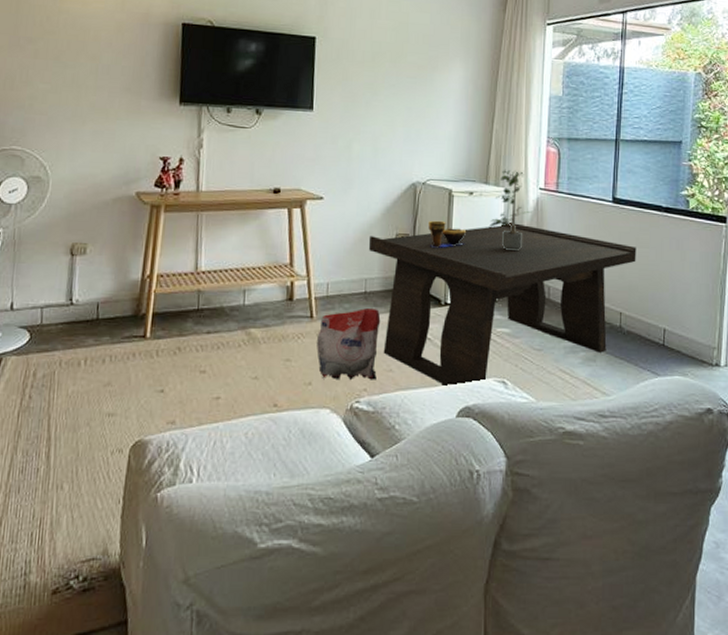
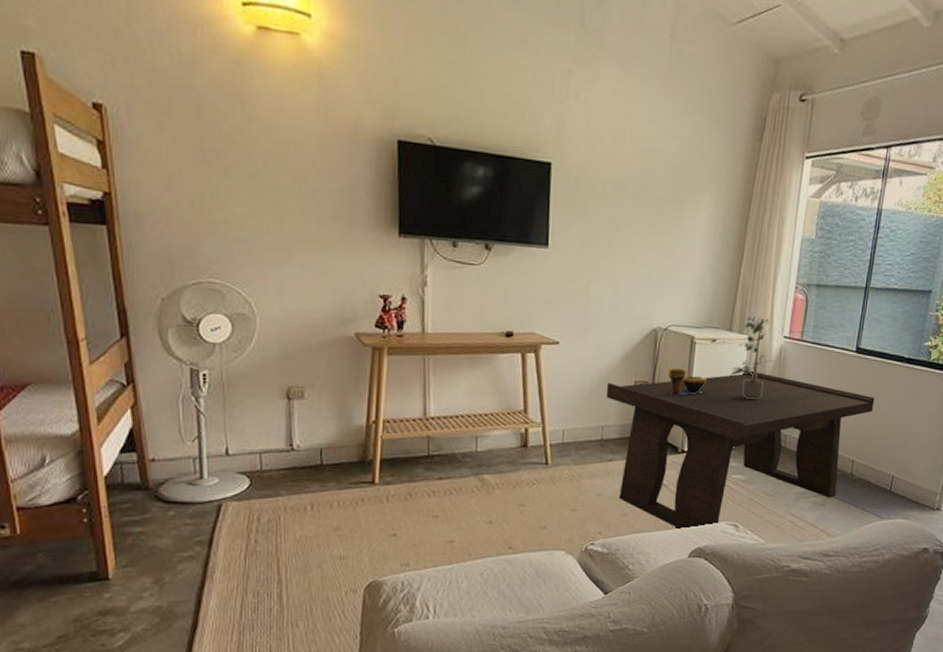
bag: present [317,308,381,380] -> none [552,455,617,524]

